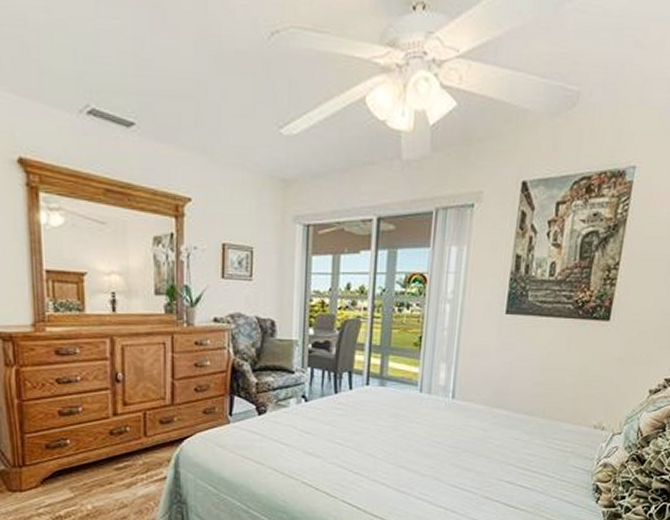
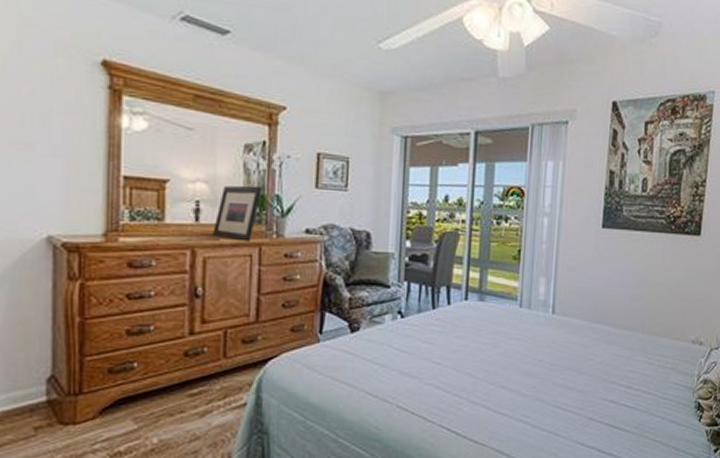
picture frame: none [129,277,172,331] -> present [213,185,262,242]

